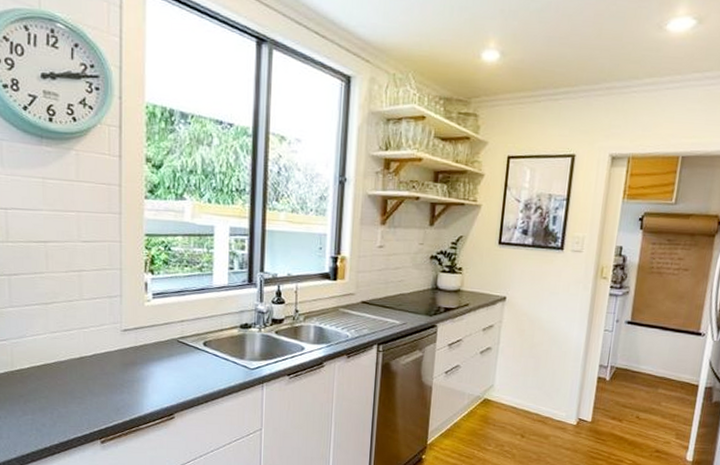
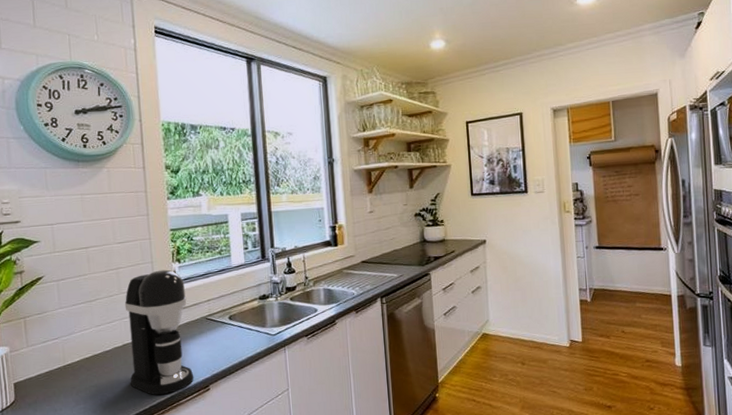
coffee maker: none [85,279,158,417] -> present [124,269,194,396]

